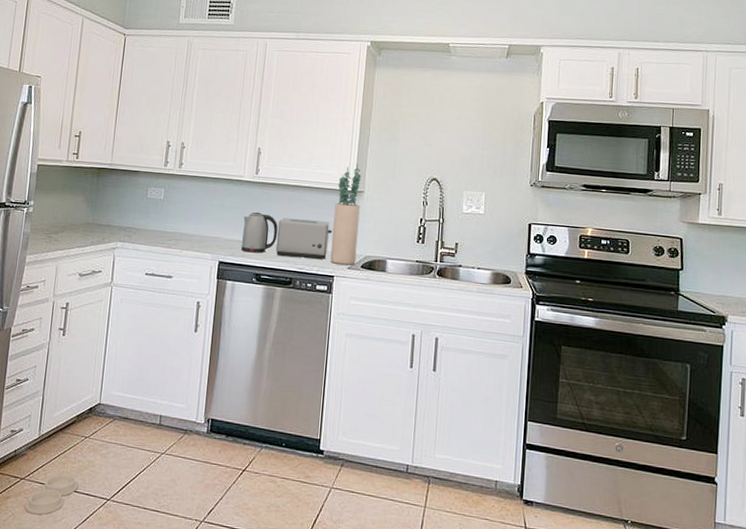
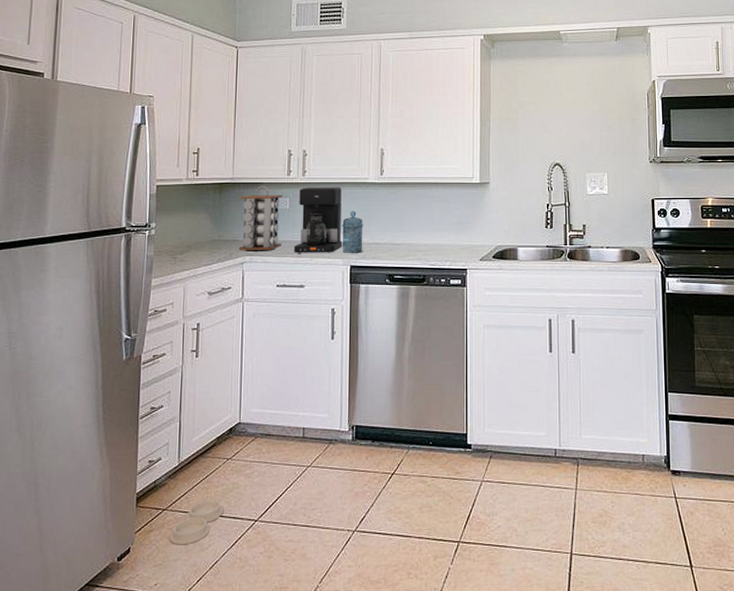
spice rack: none [111,174,158,239] -> present [238,186,283,251]
coffee maker: none [165,179,216,247] -> present [294,187,342,253]
canister: none [211,206,235,250] -> present [342,210,363,254]
kettle: present [240,212,278,253] -> none [371,212,407,254]
toaster: present [275,218,333,259] -> none [406,215,462,255]
vase: present [330,164,362,265] -> none [461,156,487,257]

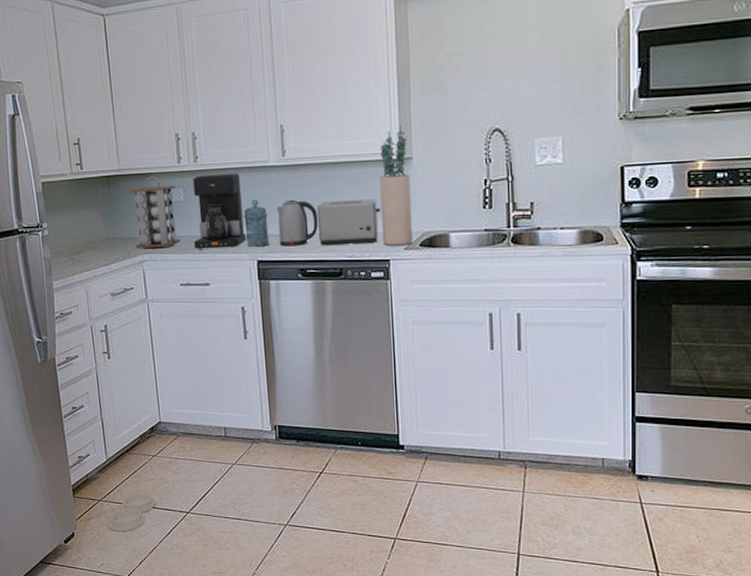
kettle: none [371,212,407,254] -> present [276,199,318,247]
toaster: none [406,215,462,255] -> present [316,199,381,246]
vase: none [461,156,487,257] -> present [379,126,413,246]

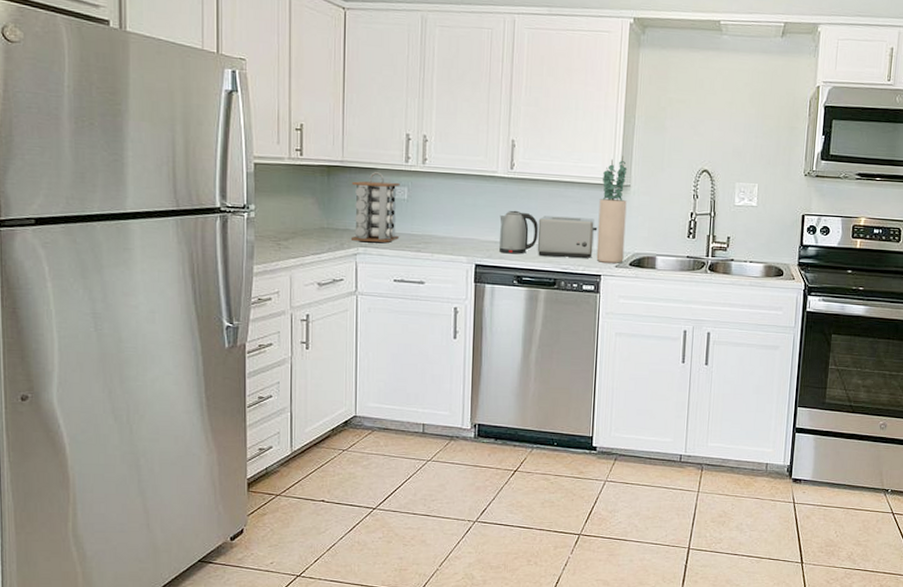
pet bowl: present [108,492,156,532] -> none [284,487,341,529]
coffee maker: present [193,173,246,249] -> none [413,176,467,250]
canister: present [244,199,270,248] -> none [466,205,490,252]

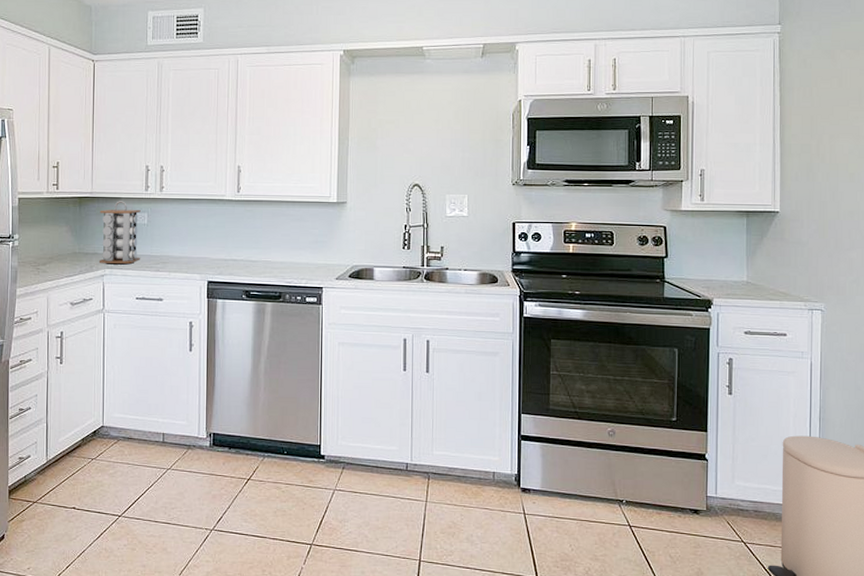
kettle: present [498,210,538,254] -> none [228,230,263,270]
toaster: present [537,216,598,258] -> none [263,234,318,272]
vase: present [596,156,628,263] -> none [318,175,344,276]

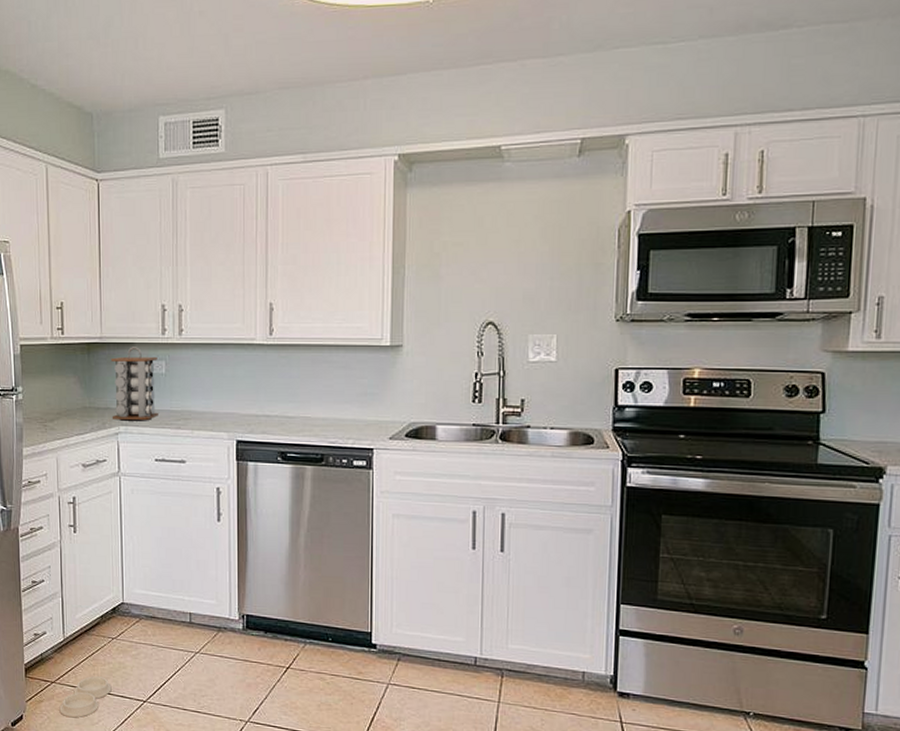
pet bowl: none [40,495,90,535] -> present [59,676,112,718]

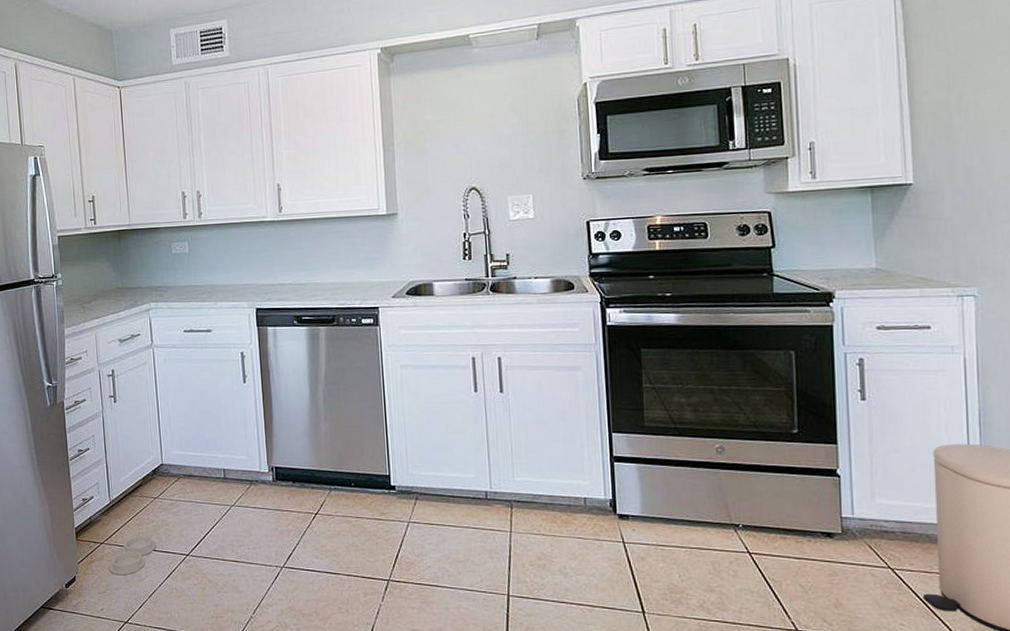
spice rack: present [110,347,158,421] -> none [139,231,185,298]

